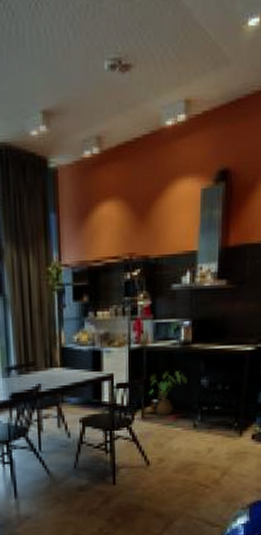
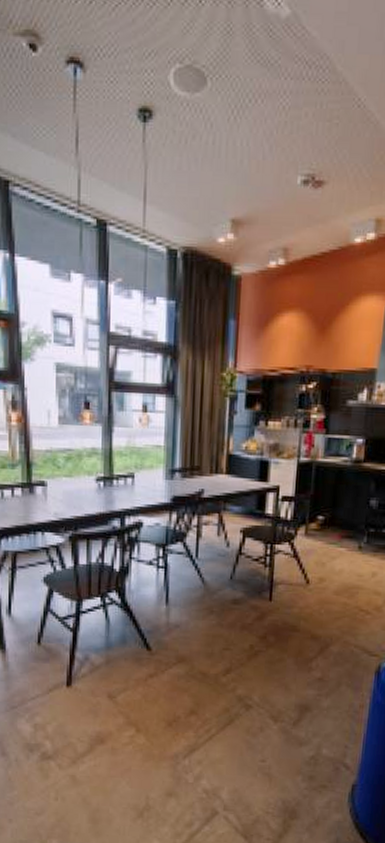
house plant: present [149,370,187,415] -> none [315,487,356,534]

